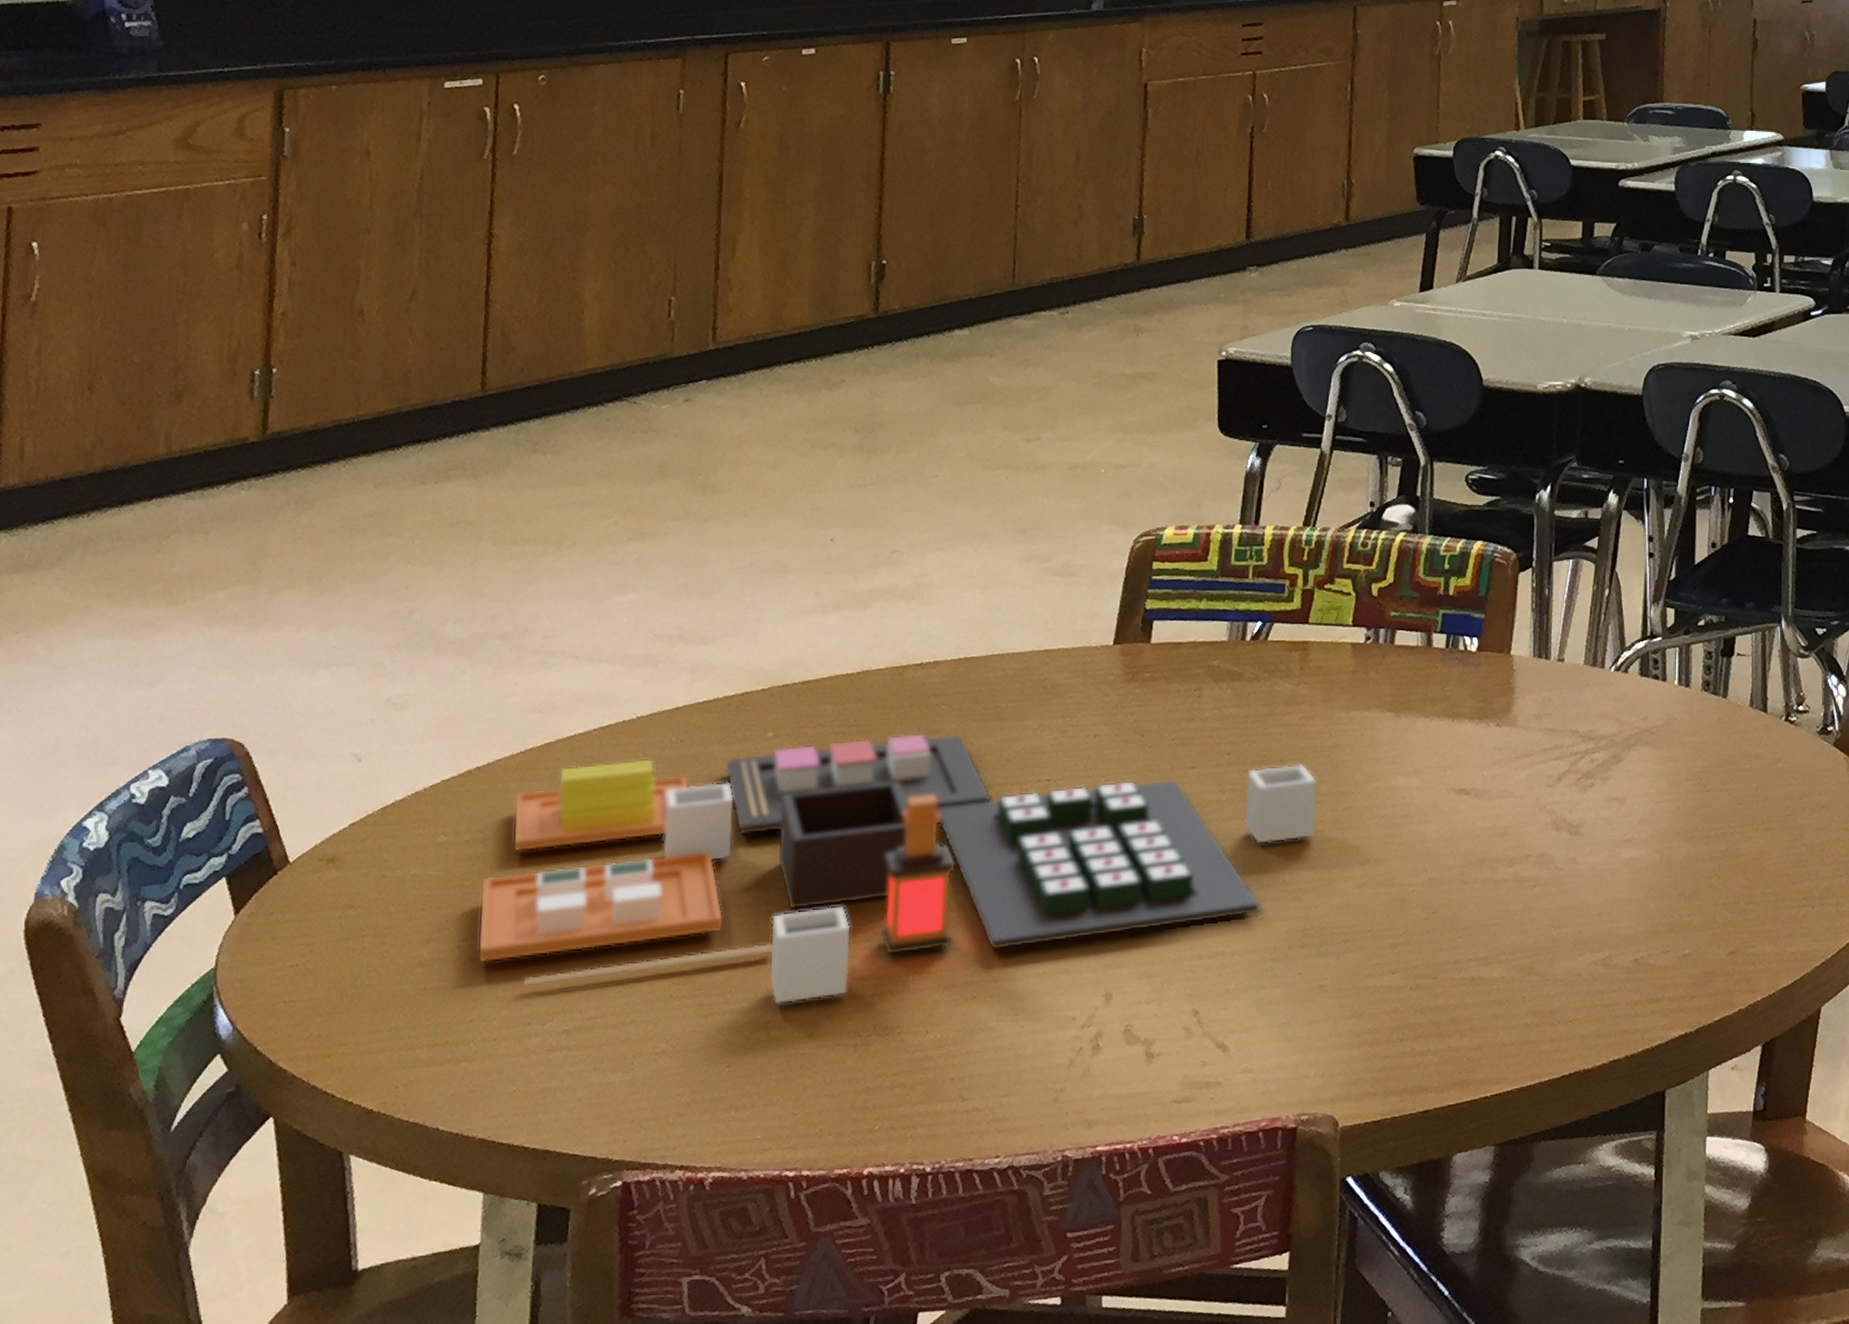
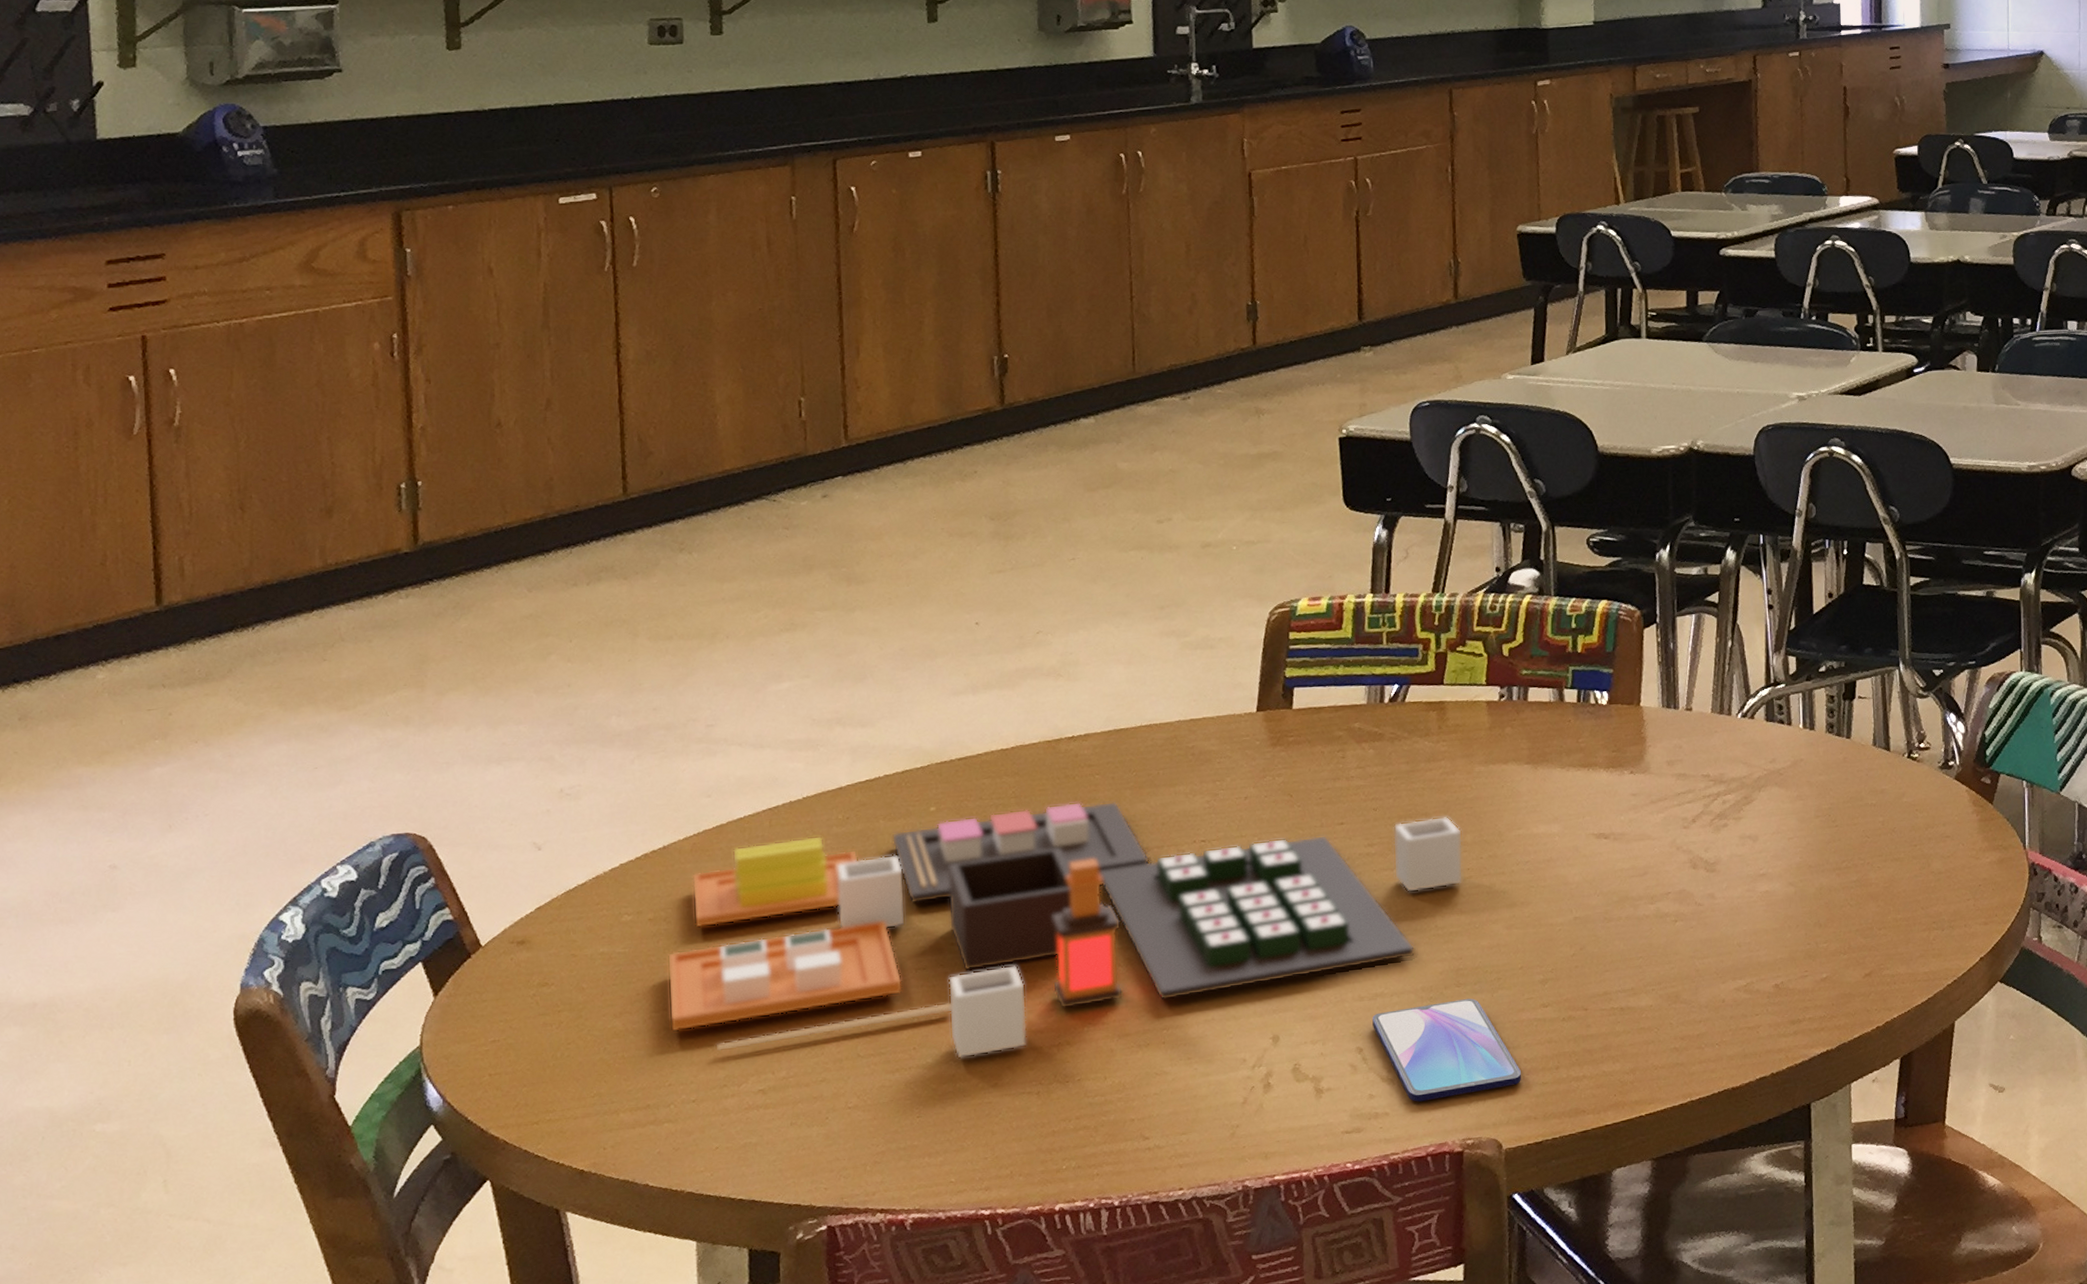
smartphone: none [1211,960,1363,1072] -> present [1372,998,1521,1102]

